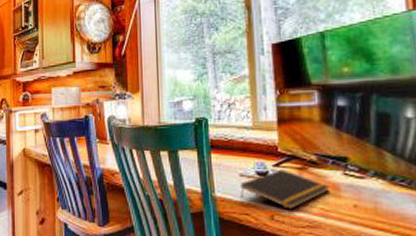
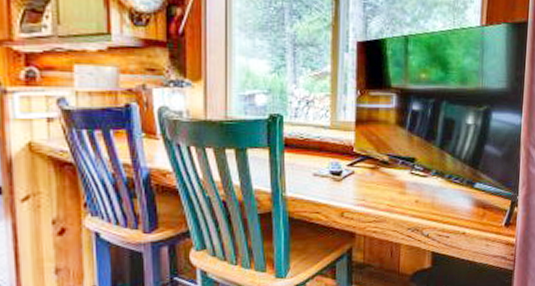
notepad: present [240,169,330,210] -> none [313,169,397,207]

